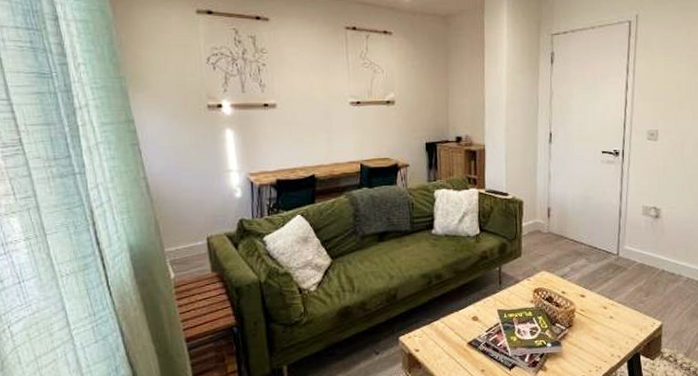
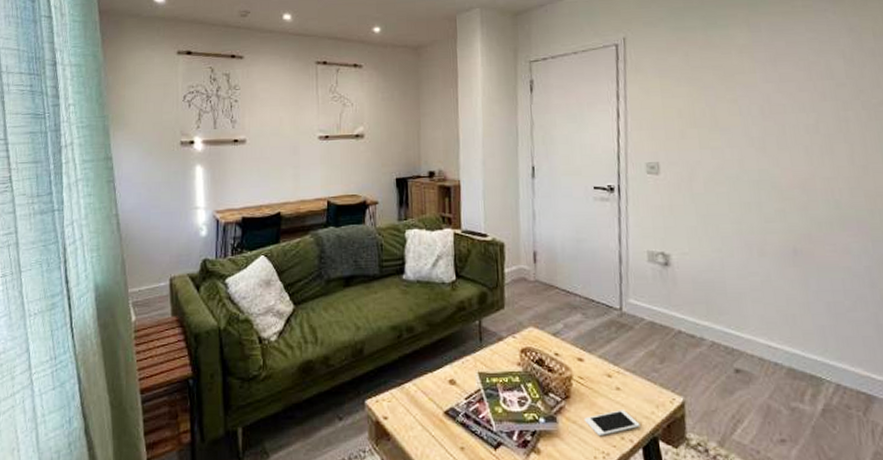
cell phone: none [583,333,627,355] -> present [584,410,640,437]

